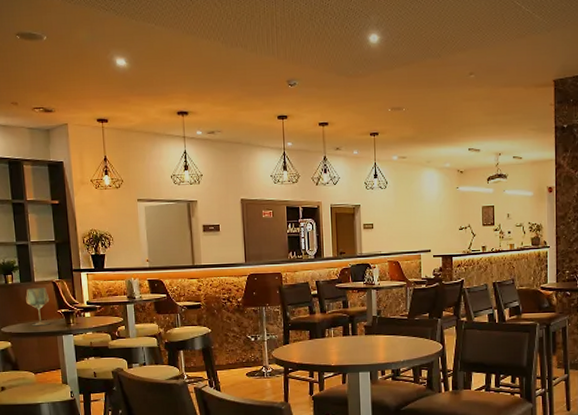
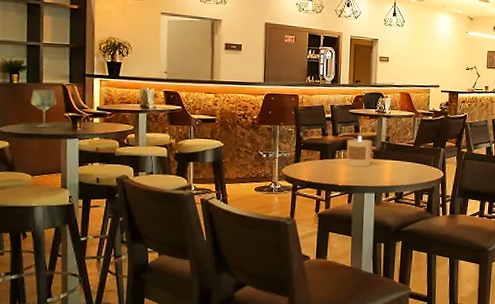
candle: none [336,311,364,345] -> present [346,135,373,167]

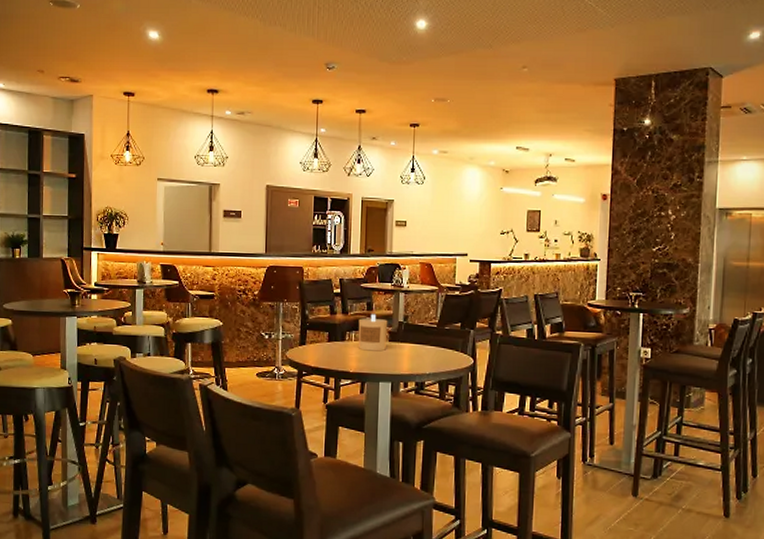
wine glass: present [31,89,57,128] -> none [32,264,57,305]

